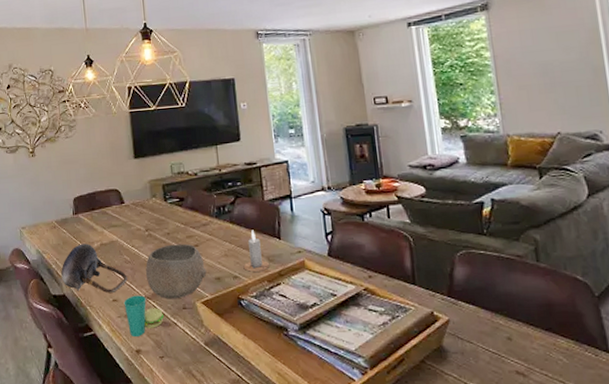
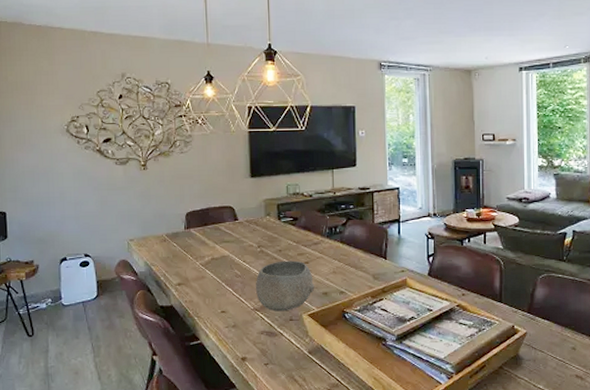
teapot: present [60,243,128,294] -> none [169,257,237,306]
cup: present [124,295,164,338] -> none [232,307,271,346]
candle: present [243,230,270,273] -> none [350,250,375,289]

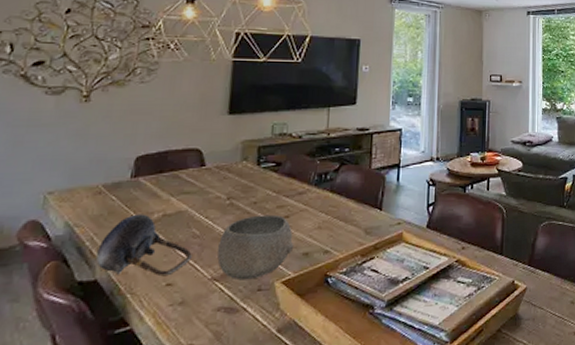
teapot: none [169,257,237,306] -> present [95,214,192,277]

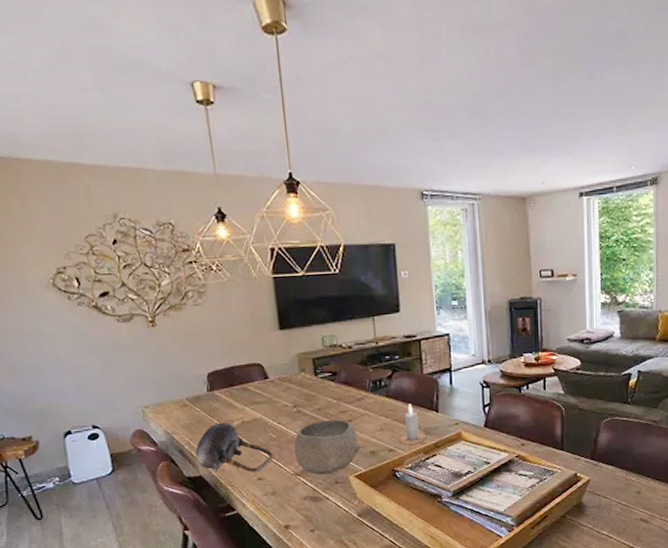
candle: none [337,200,367,247] -> present [399,403,427,445]

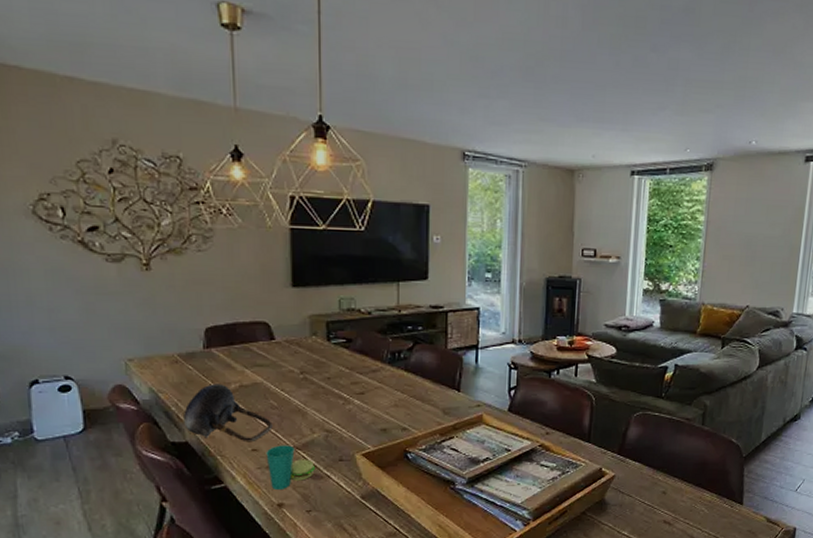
cup: none [270,472,314,514] -> present [266,445,315,491]
bowl: present [294,419,361,475] -> none [297,390,371,450]
candle: present [399,403,427,445] -> none [414,380,445,425]

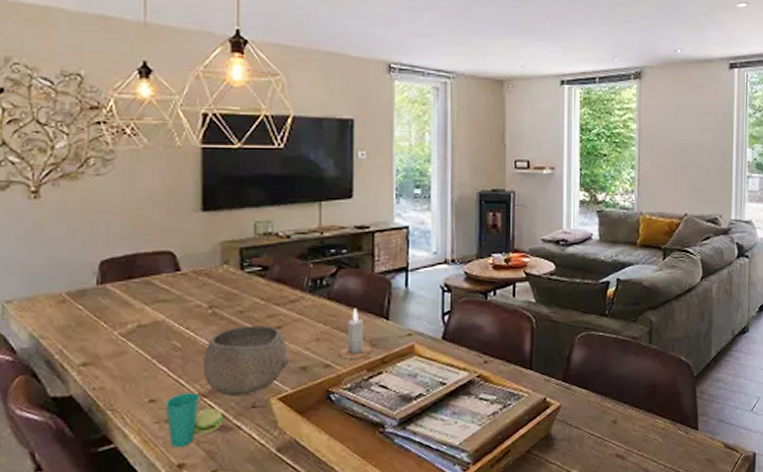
teapot: present [182,384,273,443] -> none [67,324,175,392]
bowl: none [297,390,371,450] -> present [204,325,289,397]
candle: none [414,380,445,425] -> present [338,308,372,360]

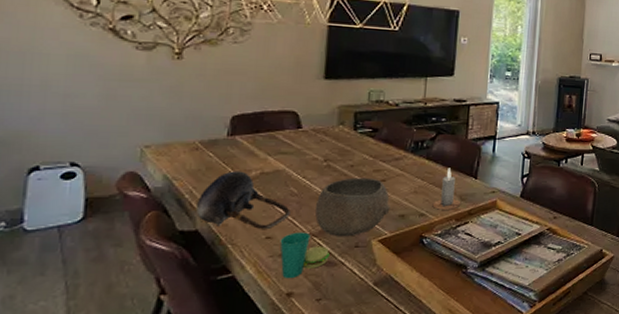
teapot: none [67,324,175,392] -> present [195,171,291,230]

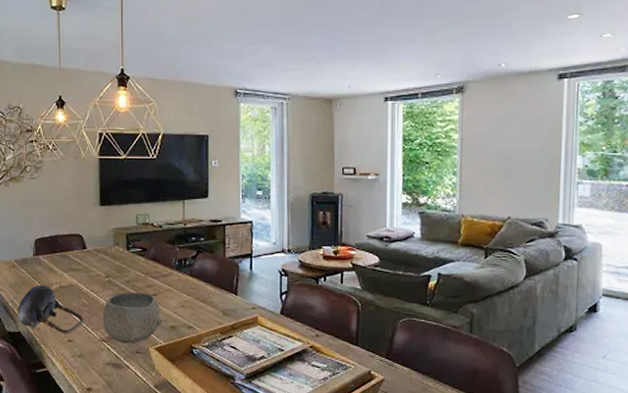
cup: present [280,232,330,279] -> none [78,337,117,377]
candle: present [432,168,461,211] -> none [198,284,225,325]

